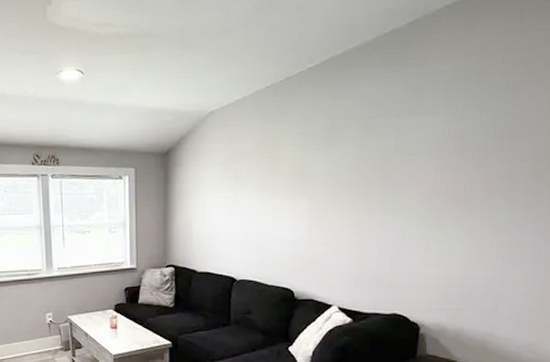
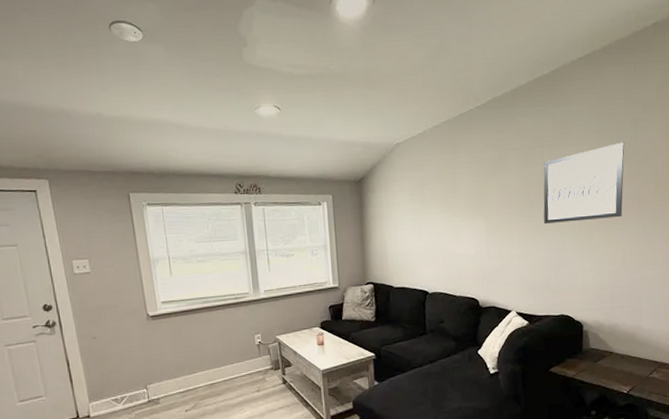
wall art: none [382,110,497,207] -> present [543,142,625,224]

